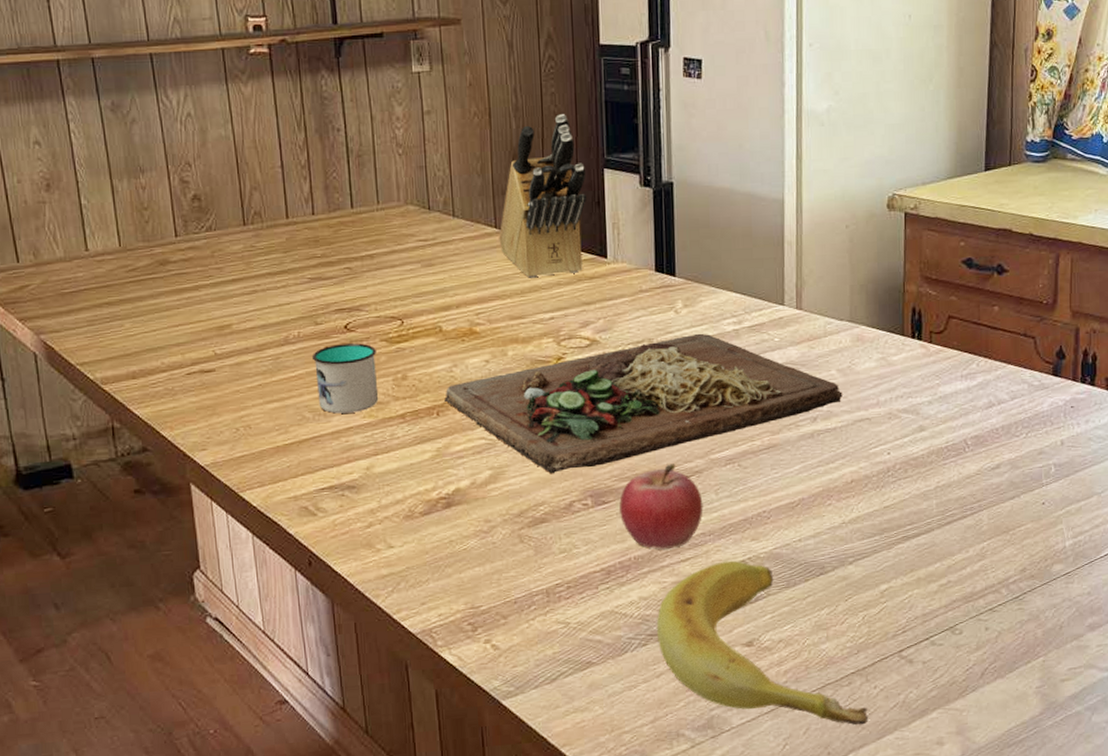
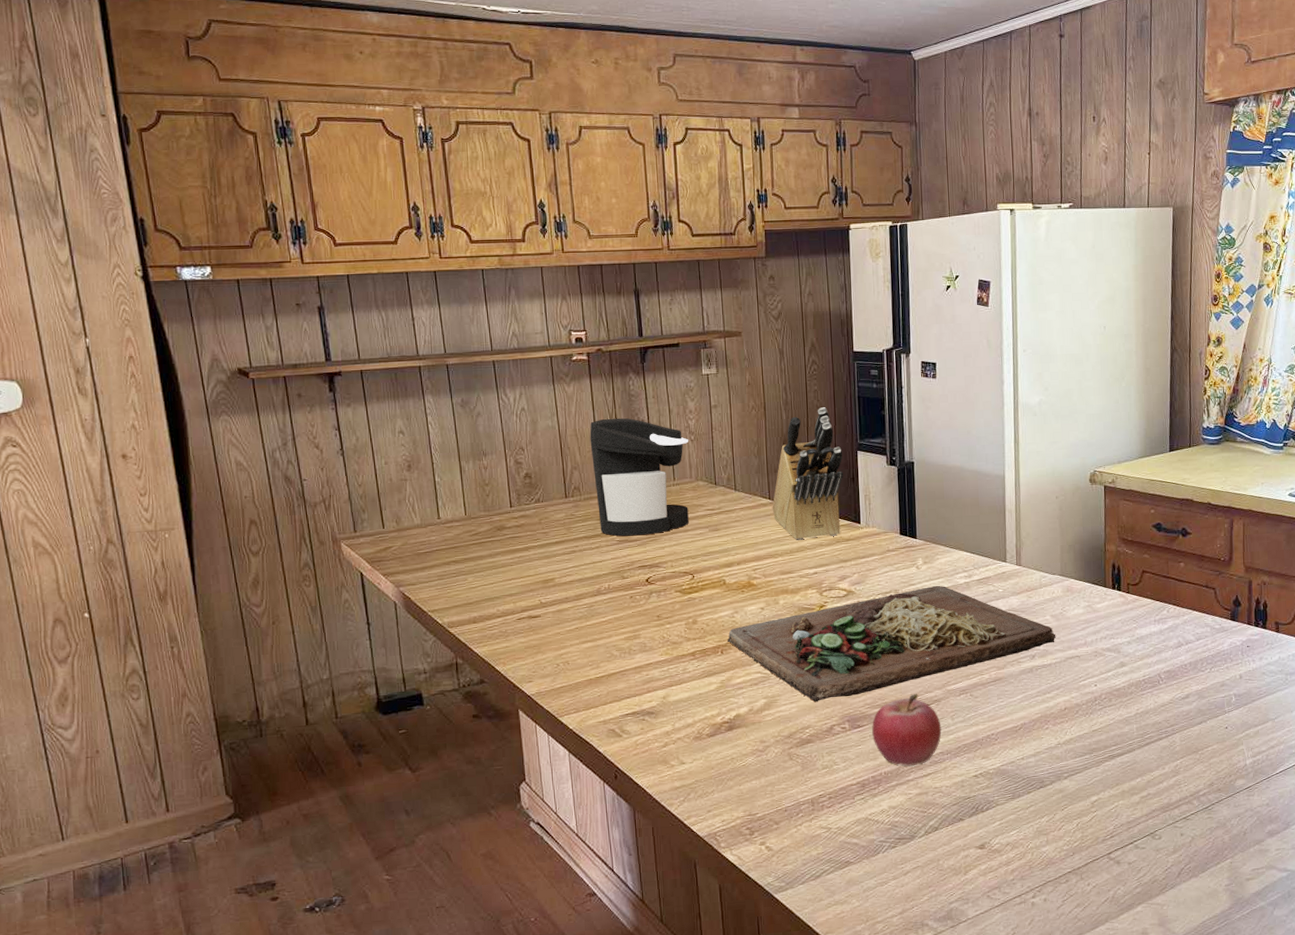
coffee maker: none [272,126,397,273] -> present [589,418,689,537]
mug: present [311,343,379,414] -> none [619,594,674,652]
banana: present [656,560,869,725] -> none [903,775,1084,917]

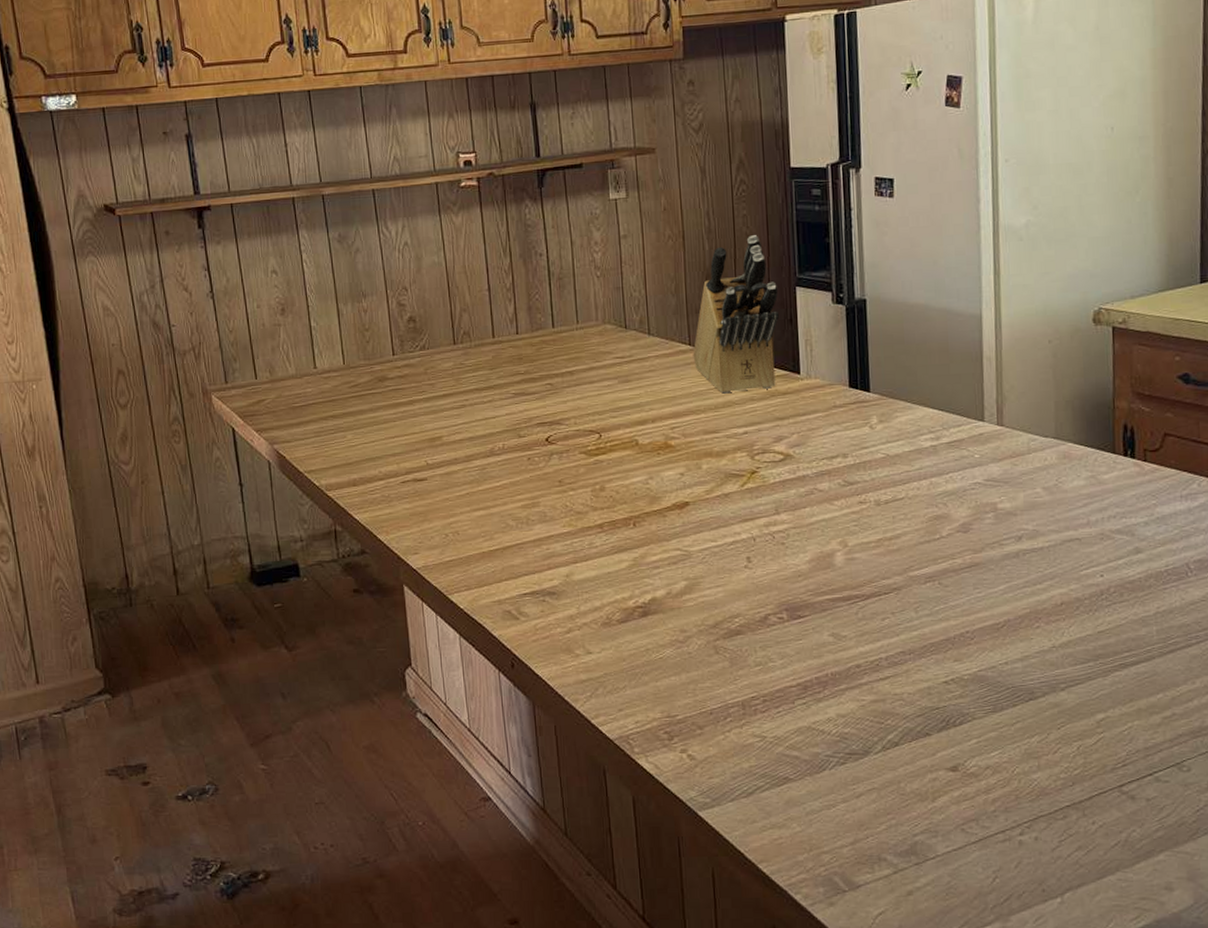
coffee maker: present [589,418,689,537] -> none [480,251,595,389]
cutting board: present [727,585,1056,703] -> none [641,449,1049,587]
fruit: present [872,694,942,766] -> none [815,580,903,666]

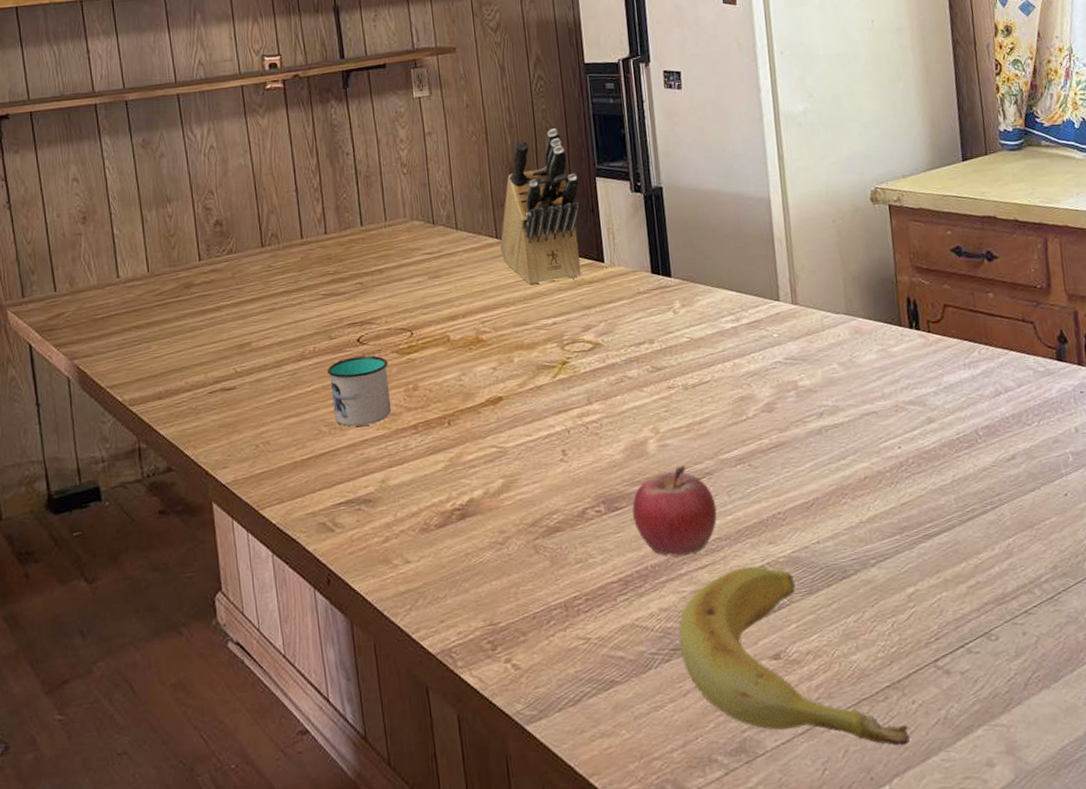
mug: none [515,455,578,522] -> present [326,355,392,427]
fruit: none [815,580,903,666] -> present [632,466,717,556]
banana: none [855,681,1087,863] -> present [678,566,911,746]

